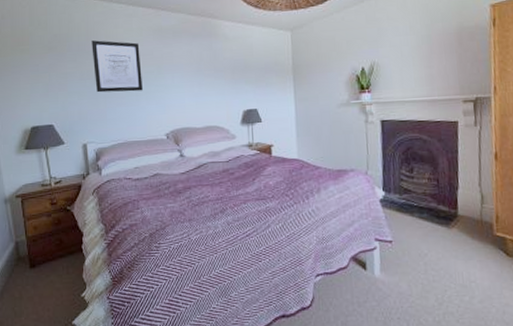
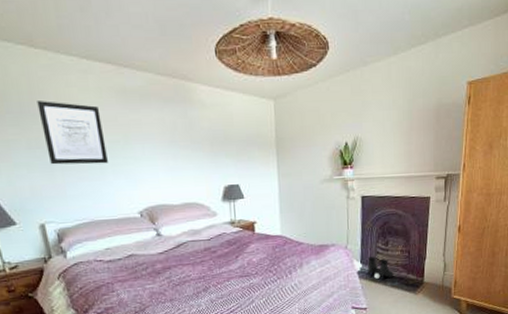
boots: none [390,184,421,210] -> present [367,257,394,280]

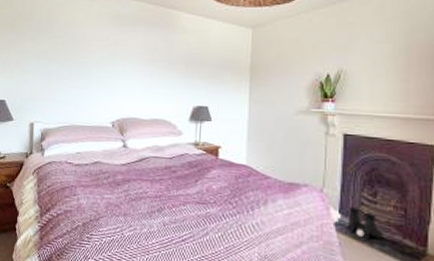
wall art: present [37,101,108,165] -> none [49,22,97,76]

